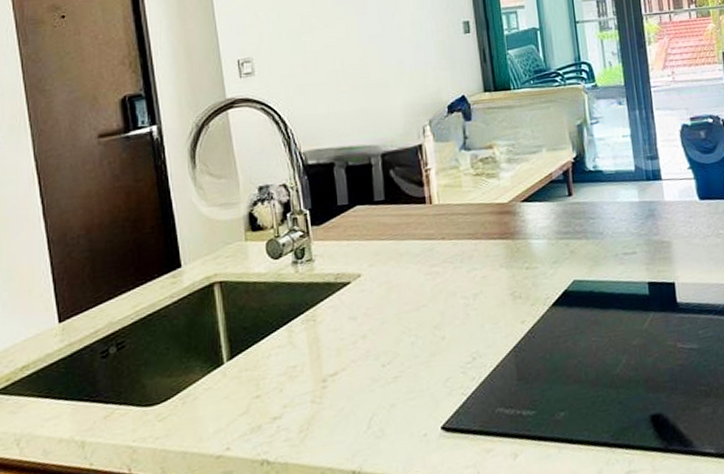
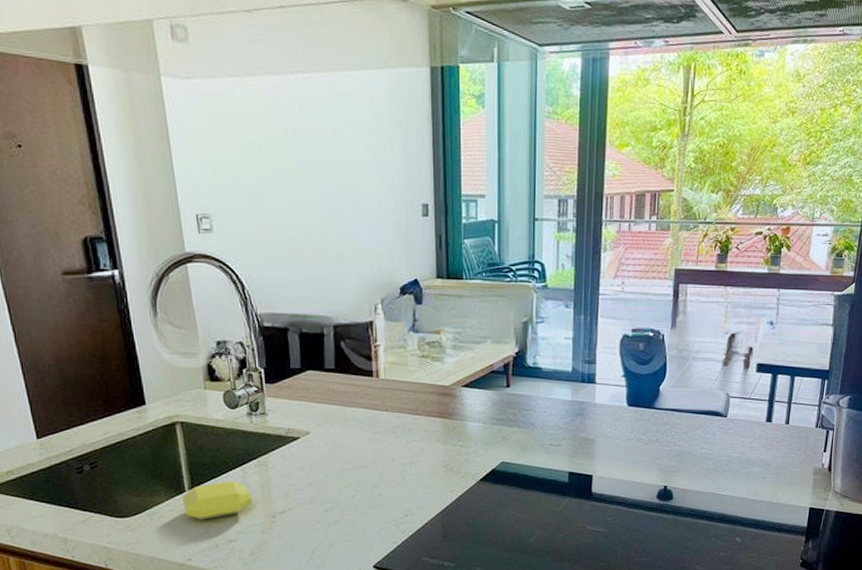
soap bar: none [220,343,300,397] -> present [182,481,253,520]

